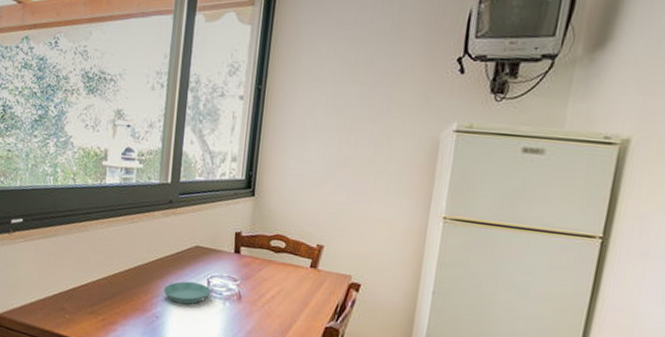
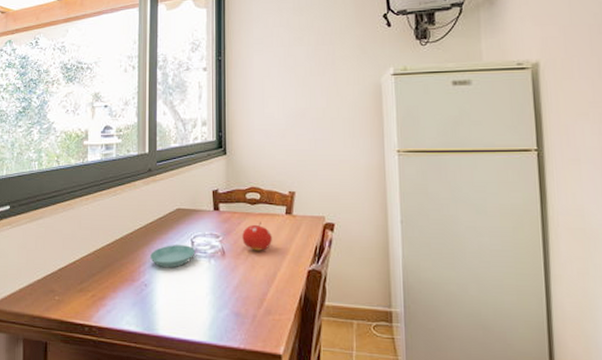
fruit: none [261,271,293,301] -> present [242,222,272,251]

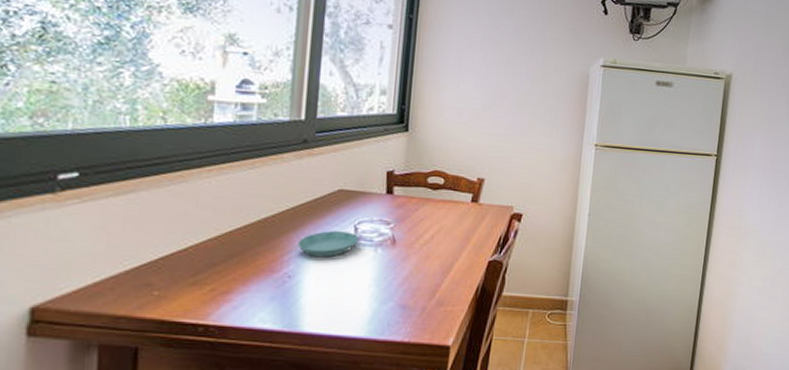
fruit: present [242,222,272,251] -> none [418,209,453,240]

